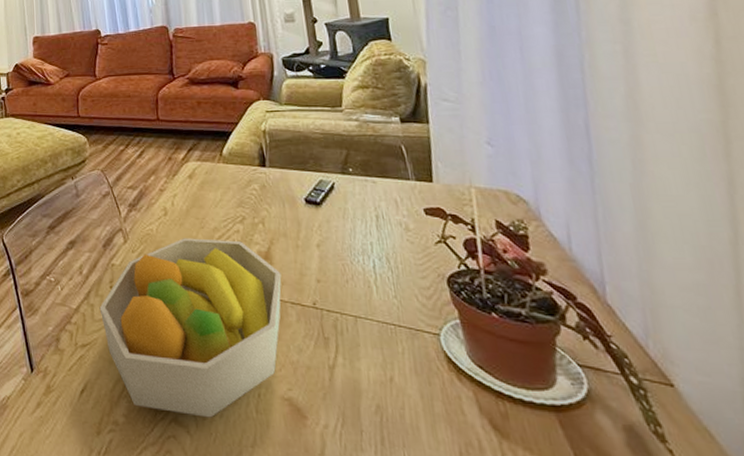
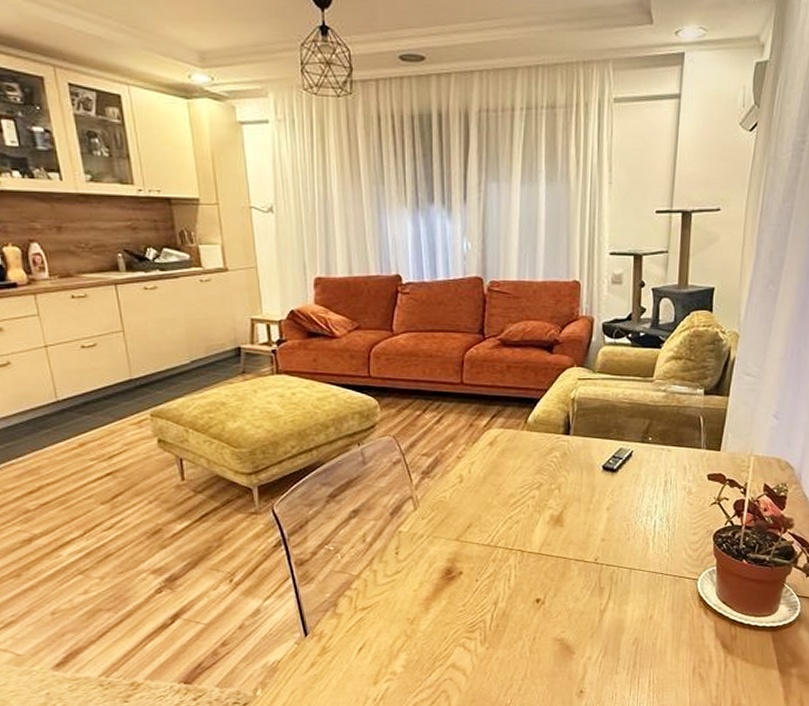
fruit bowl: present [99,238,282,418] -> none [383,504,570,661]

